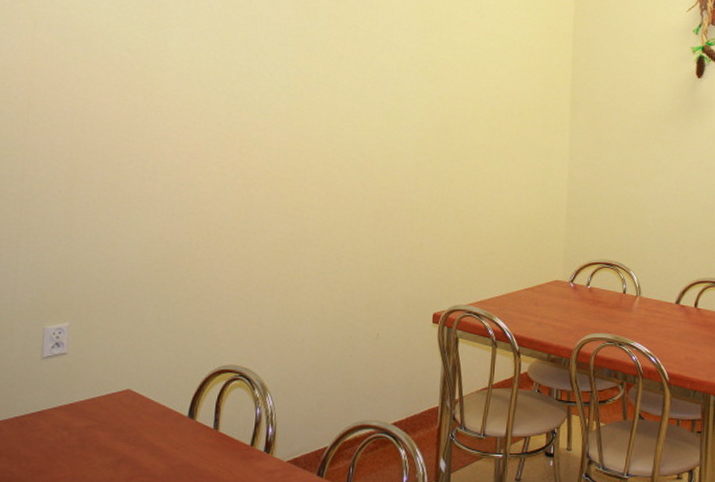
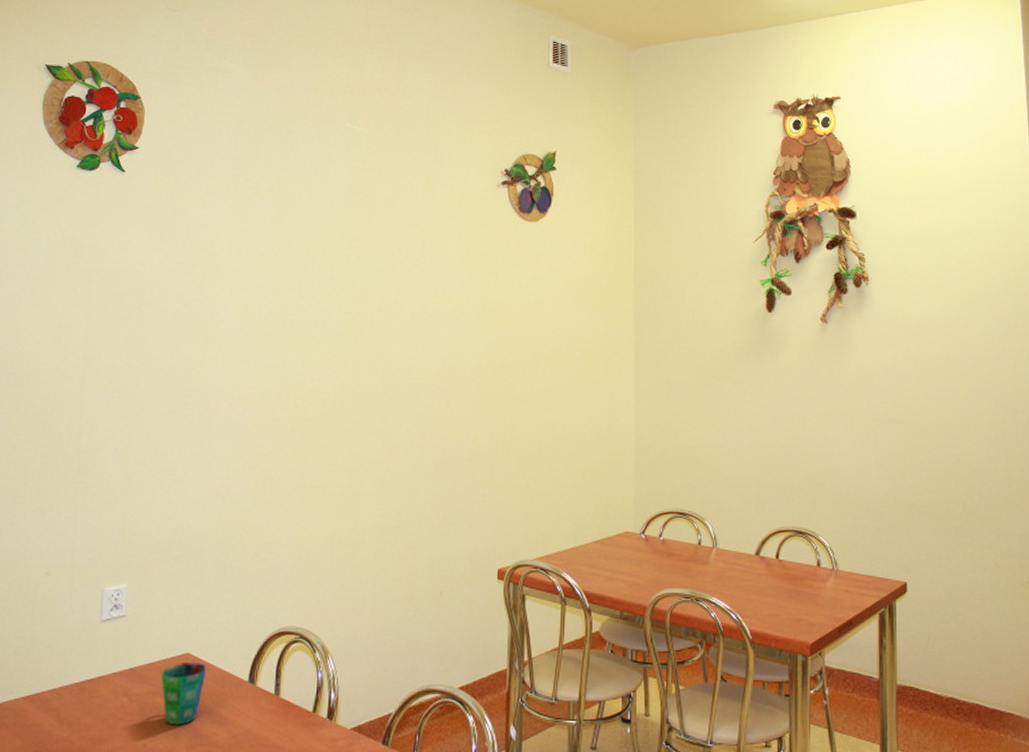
cup: none [101,397,148,458] -> present [160,661,208,726]

